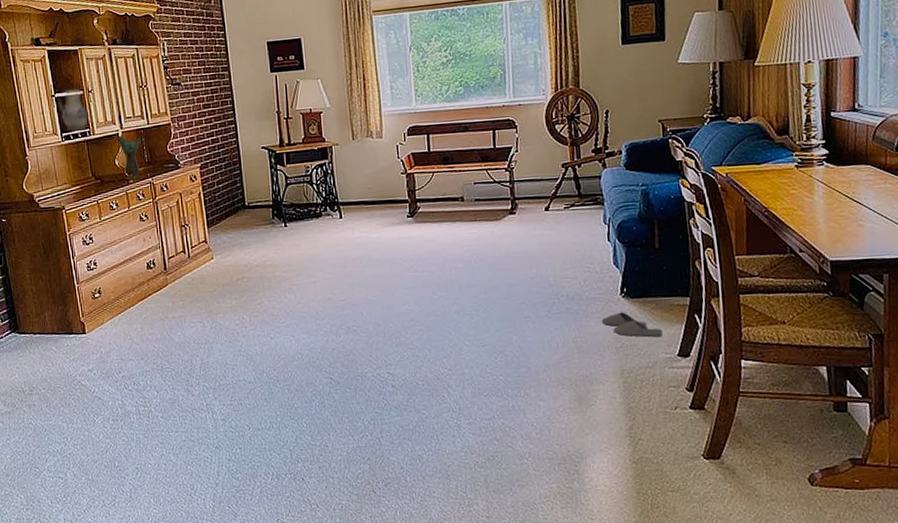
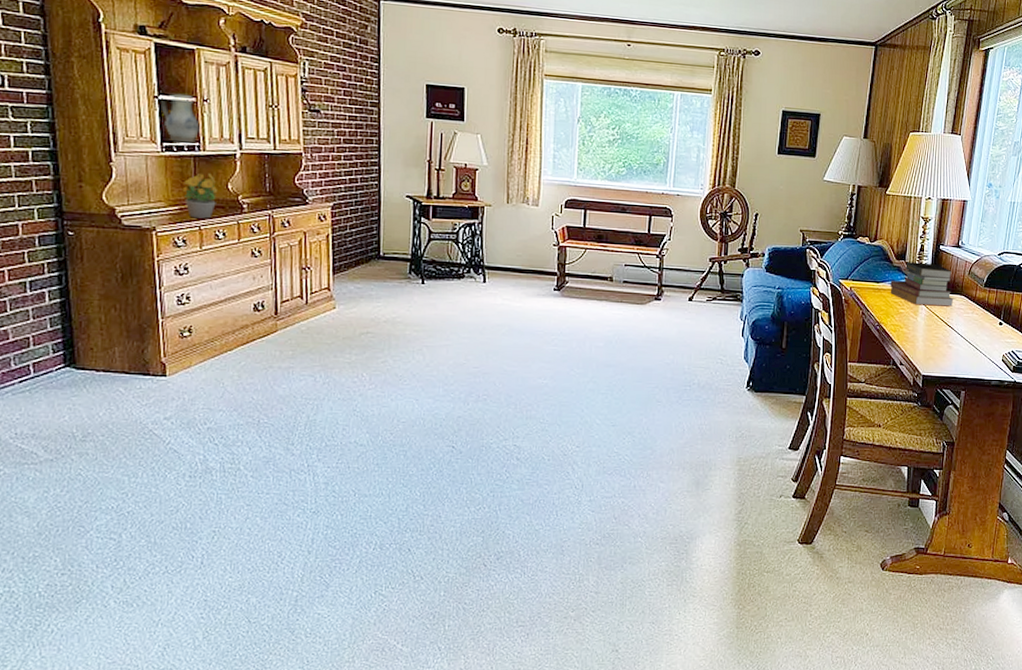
flowerpot: none [81,153,108,194] -> present [183,172,218,219]
vase: present [115,135,141,181] -> none [231,156,264,210]
slippers: present [601,312,663,337] -> none [726,404,779,430]
books: none [774,133,858,183] -> present [890,262,954,307]

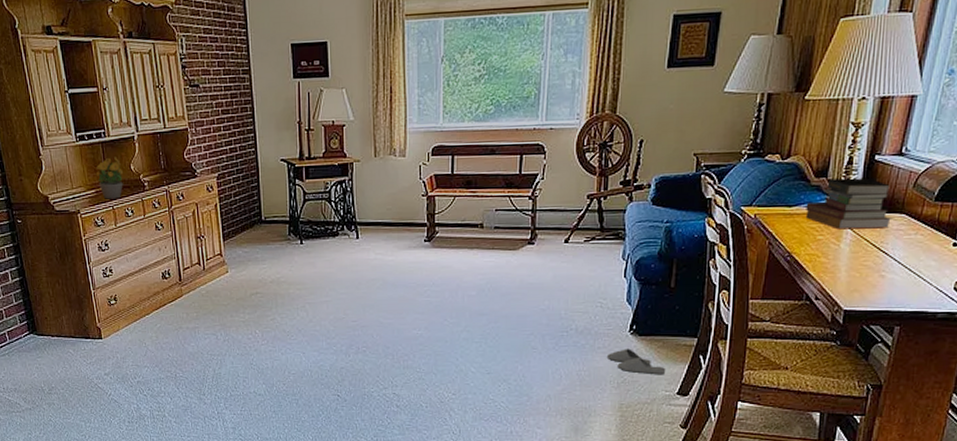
ceramic pitcher: present [161,94,200,143] -> none [70,86,103,131]
slippers: none [726,404,779,430] -> present [606,349,666,375]

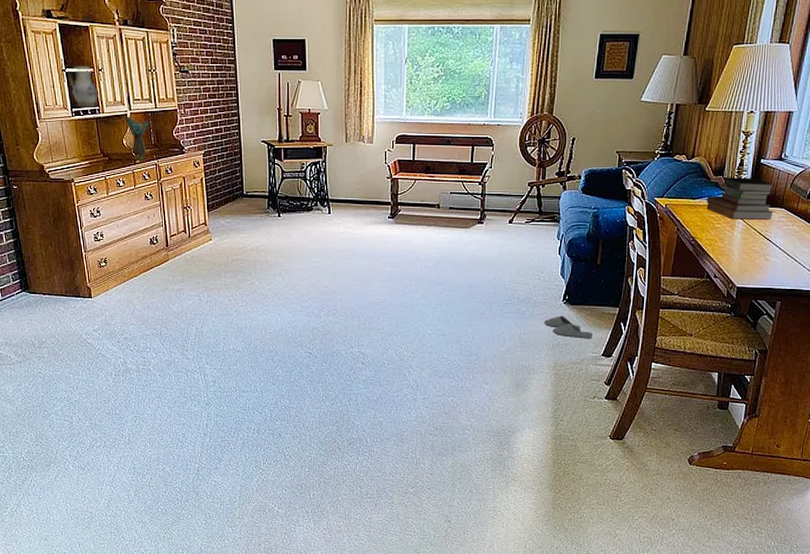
ceramic pitcher: none [70,86,103,131] -> present [68,67,98,107]
flowerpot: present [96,157,124,199] -> none [90,132,116,170]
vase: none [131,138,157,187] -> present [124,116,149,161]

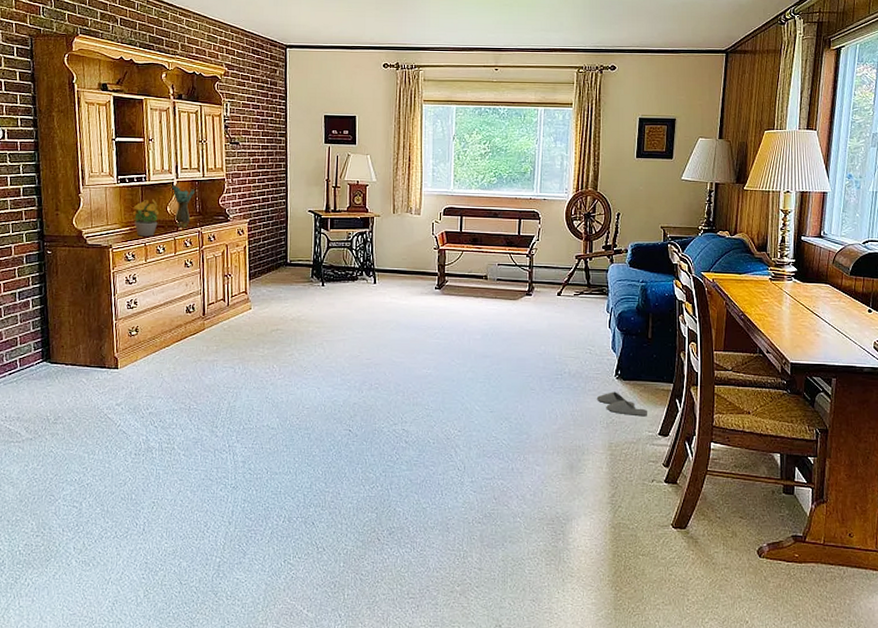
ceramic pitcher: present [68,67,98,107] -> none [117,137,146,175]
flowerpot: none [90,132,116,170] -> present [133,199,160,237]
books: present [706,177,773,220] -> none [752,253,819,295]

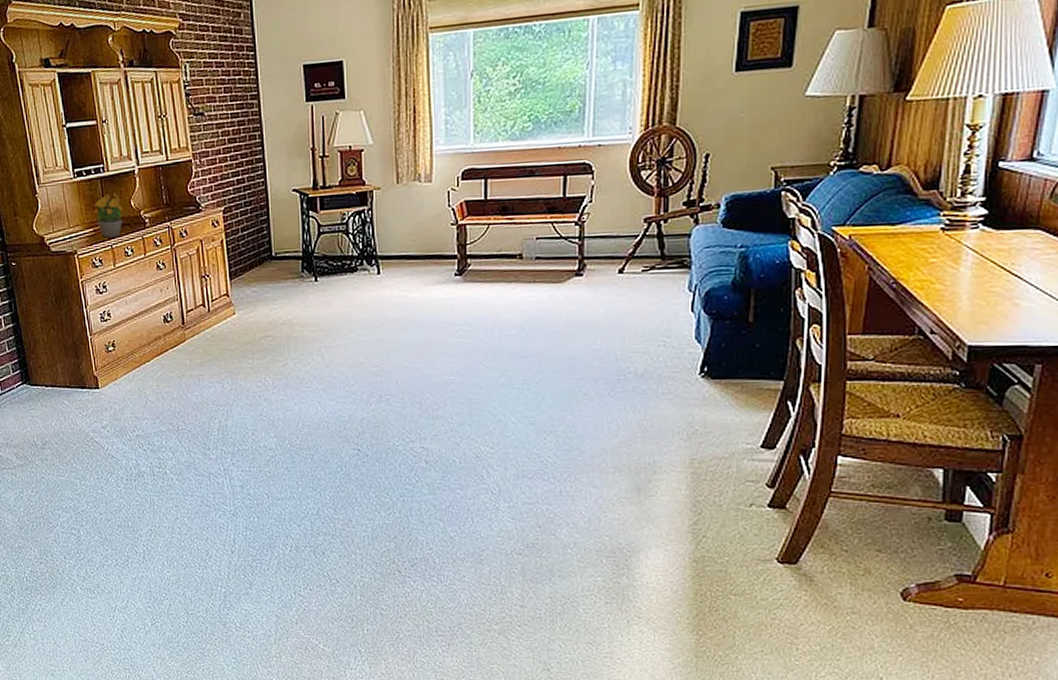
vase: present [170,184,195,228] -> none [131,172,159,224]
slippers: present [596,392,648,417] -> none [673,394,747,425]

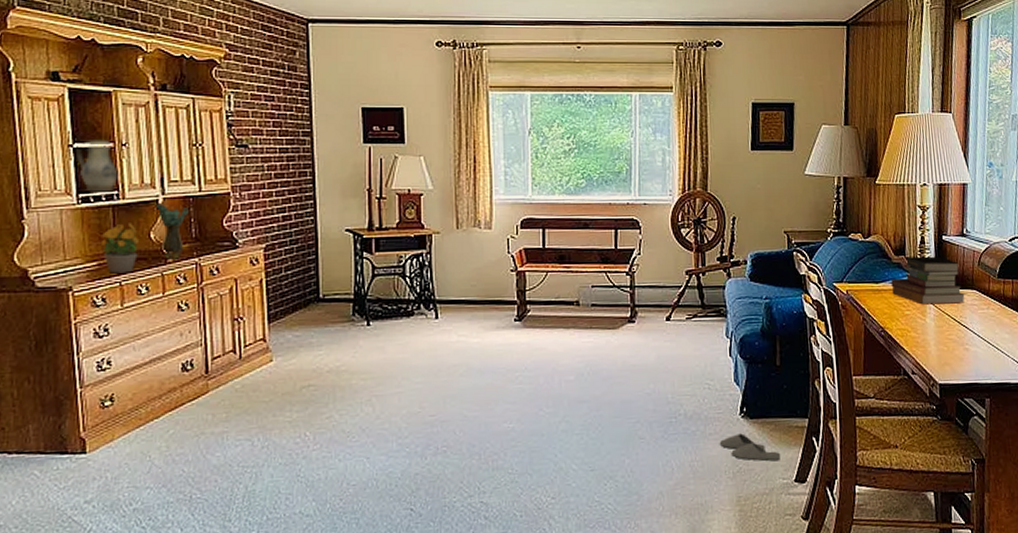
ceramic pitcher: none [68,119,102,167] -> present [76,141,118,192]
vase: none [131,172,159,224] -> present [153,202,189,260]
slippers: none [673,394,747,425] -> present [719,433,781,461]
books: none [913,188,1023,250] -> present [891,256,965,305]

